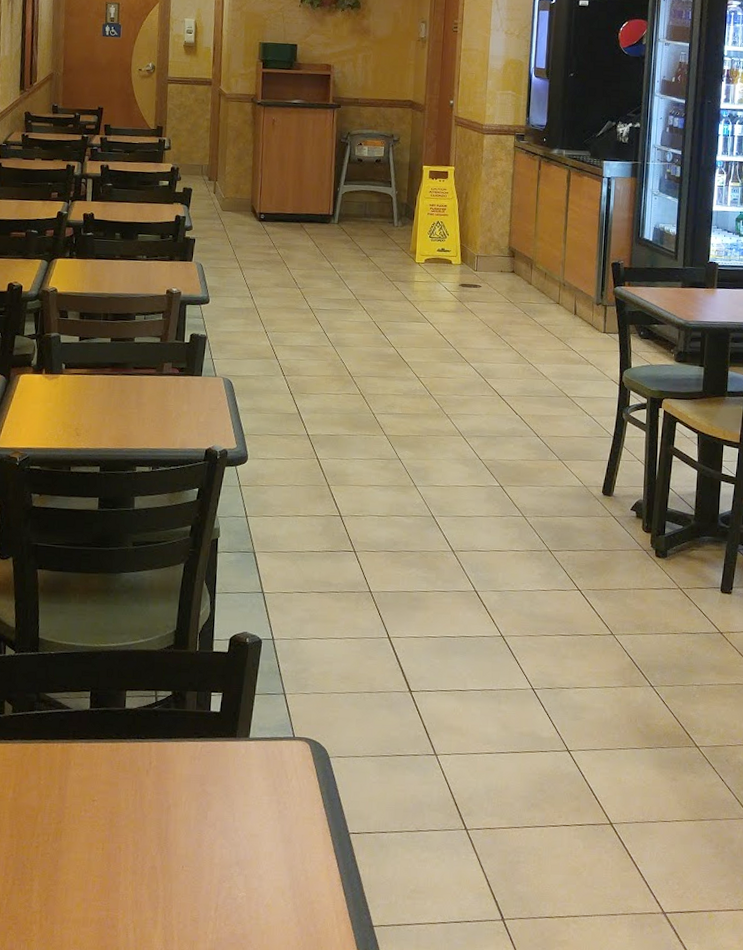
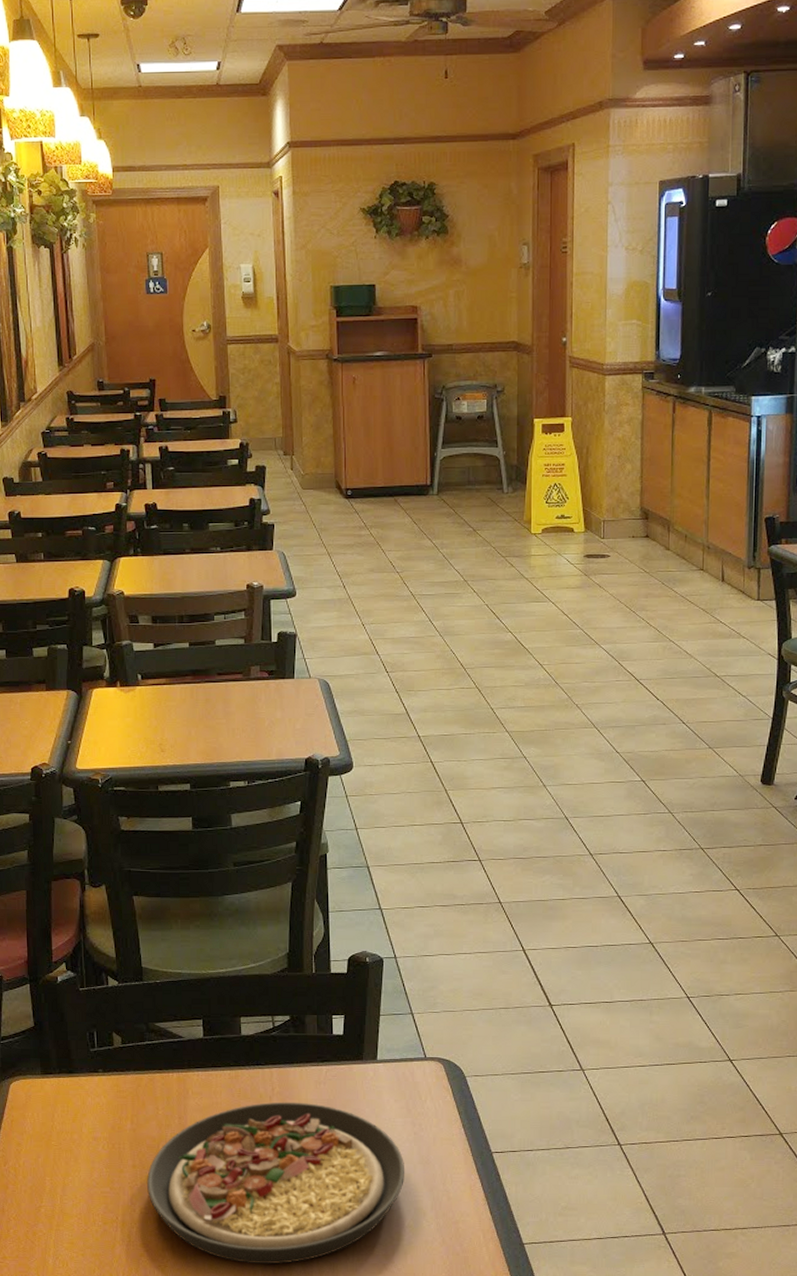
plate: none [22,775,268,941] -> present [147,1102,405,1265]

